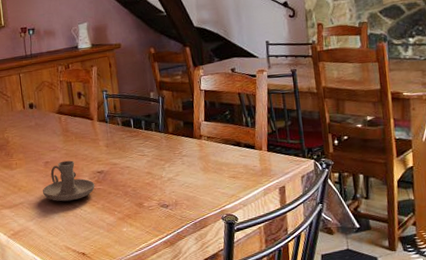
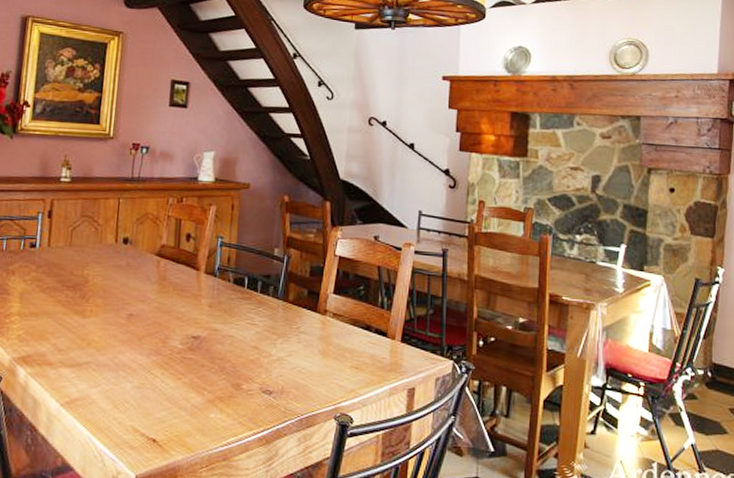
candle holder: present [43,160,95,202] -> none [118,316,186,369]

